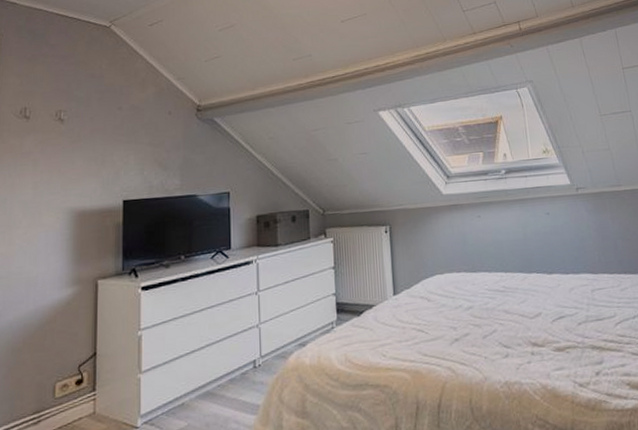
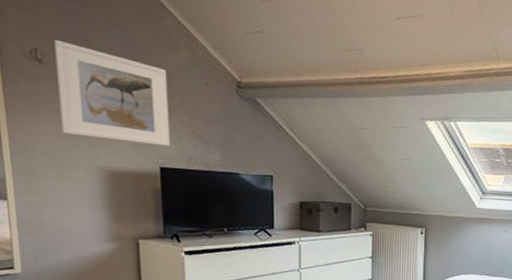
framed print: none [38,96,134,182] -> present [54,39,171,146]

